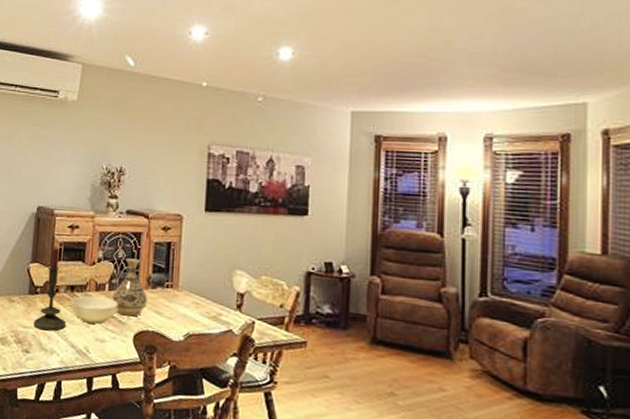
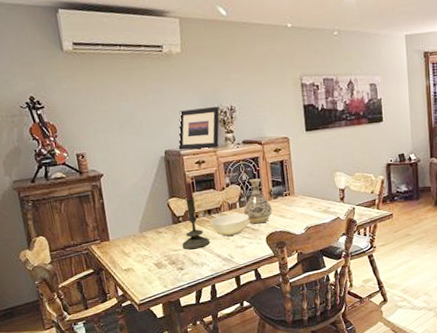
picture frame: none [53,164,107,213] -> present [178,106,220,150]

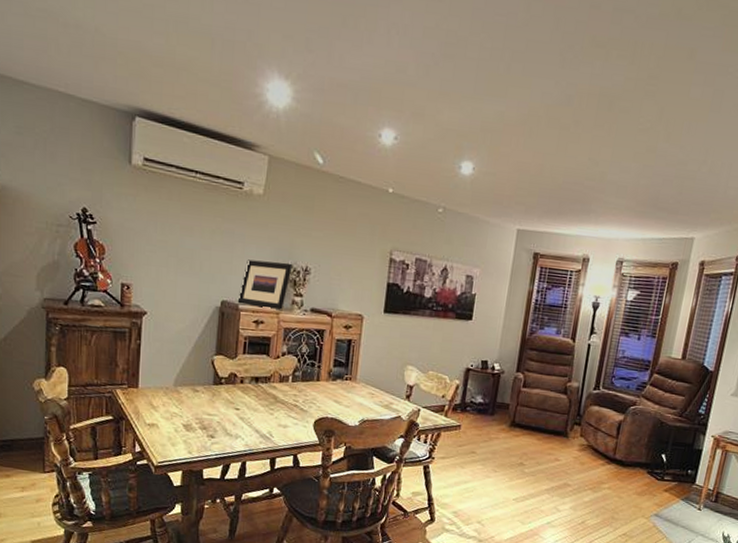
candle: present [182,181,210,250] -> none [218,340,250,418]
bowl: present [210,213,250,236] -> none [255,386,301,412]
vase: present [243,178,273,224] -> none [295,353,328,405]

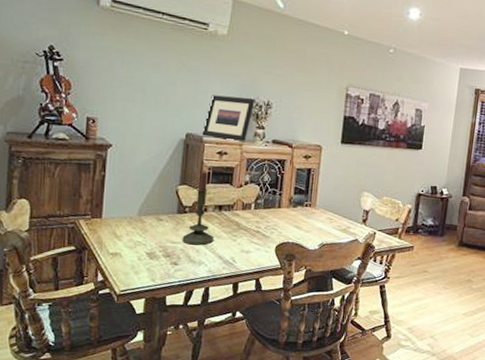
candle: none [218,340,250,418] -> present [182,170,213,246]

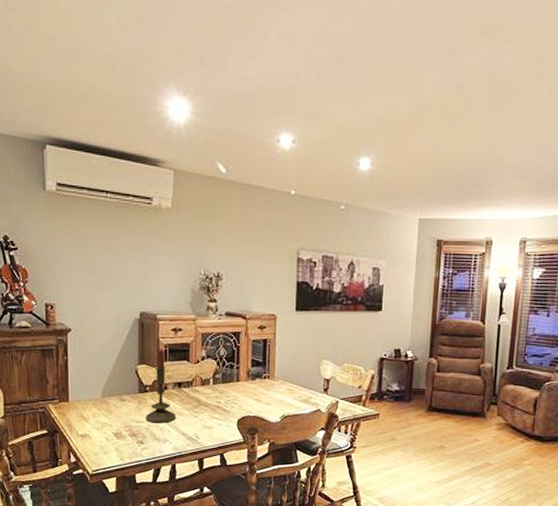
picture frame: present [202,94,255,142] -> none [155,270,205,316]

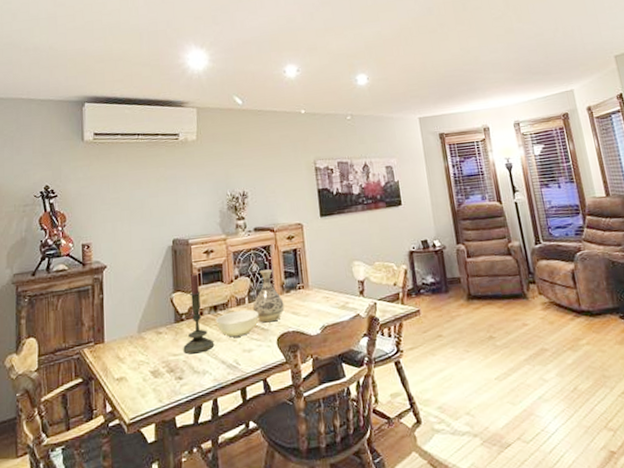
bowl: none [179,390,223,414] -> present [215,309,260,338]
vase: none [216,355,248,405] -> present [252,269,285,323]

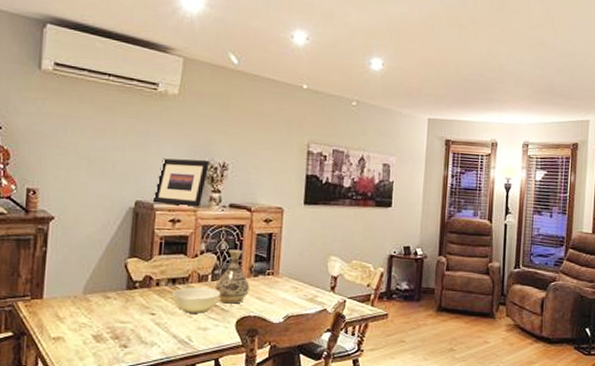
candle: present [183,273,214,354] -> none [132,240,167,324]
picture frame: none [187,192,232,239] -> present [152,158,210,207]

